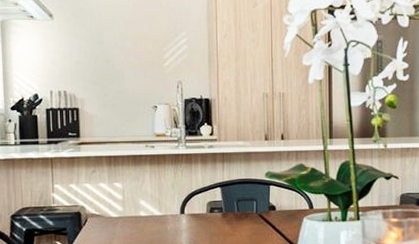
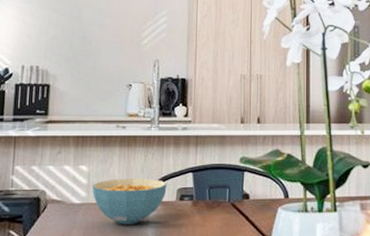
cereal bowl: none [127,193,197,235] -> present [92,178,167,225]

